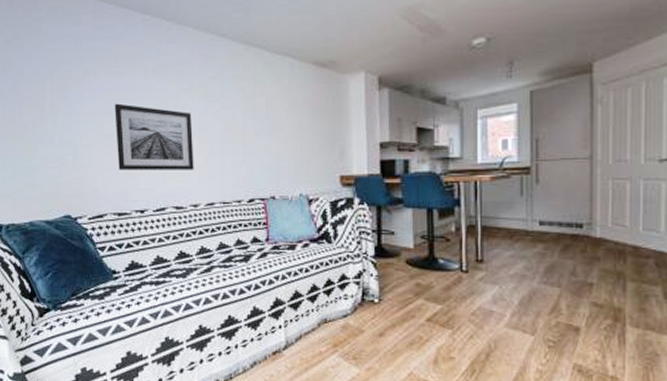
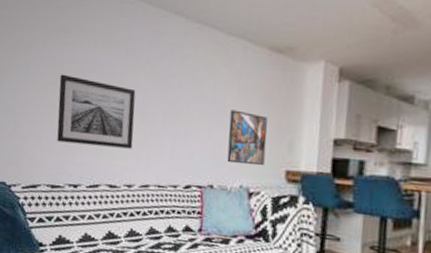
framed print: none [284,124,320,174] -> present [227,110,268,166]

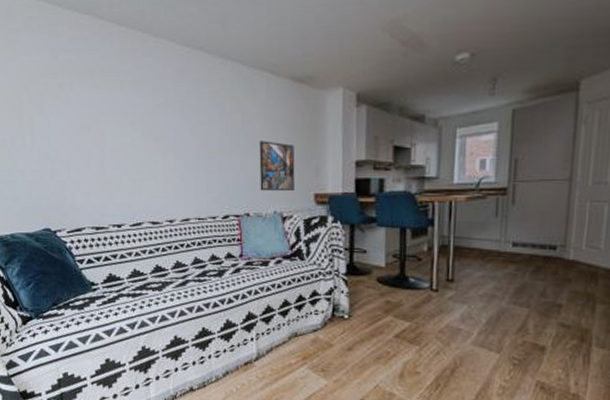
wall art: present [56,74,136,149] -> none [91,118,170,186]

